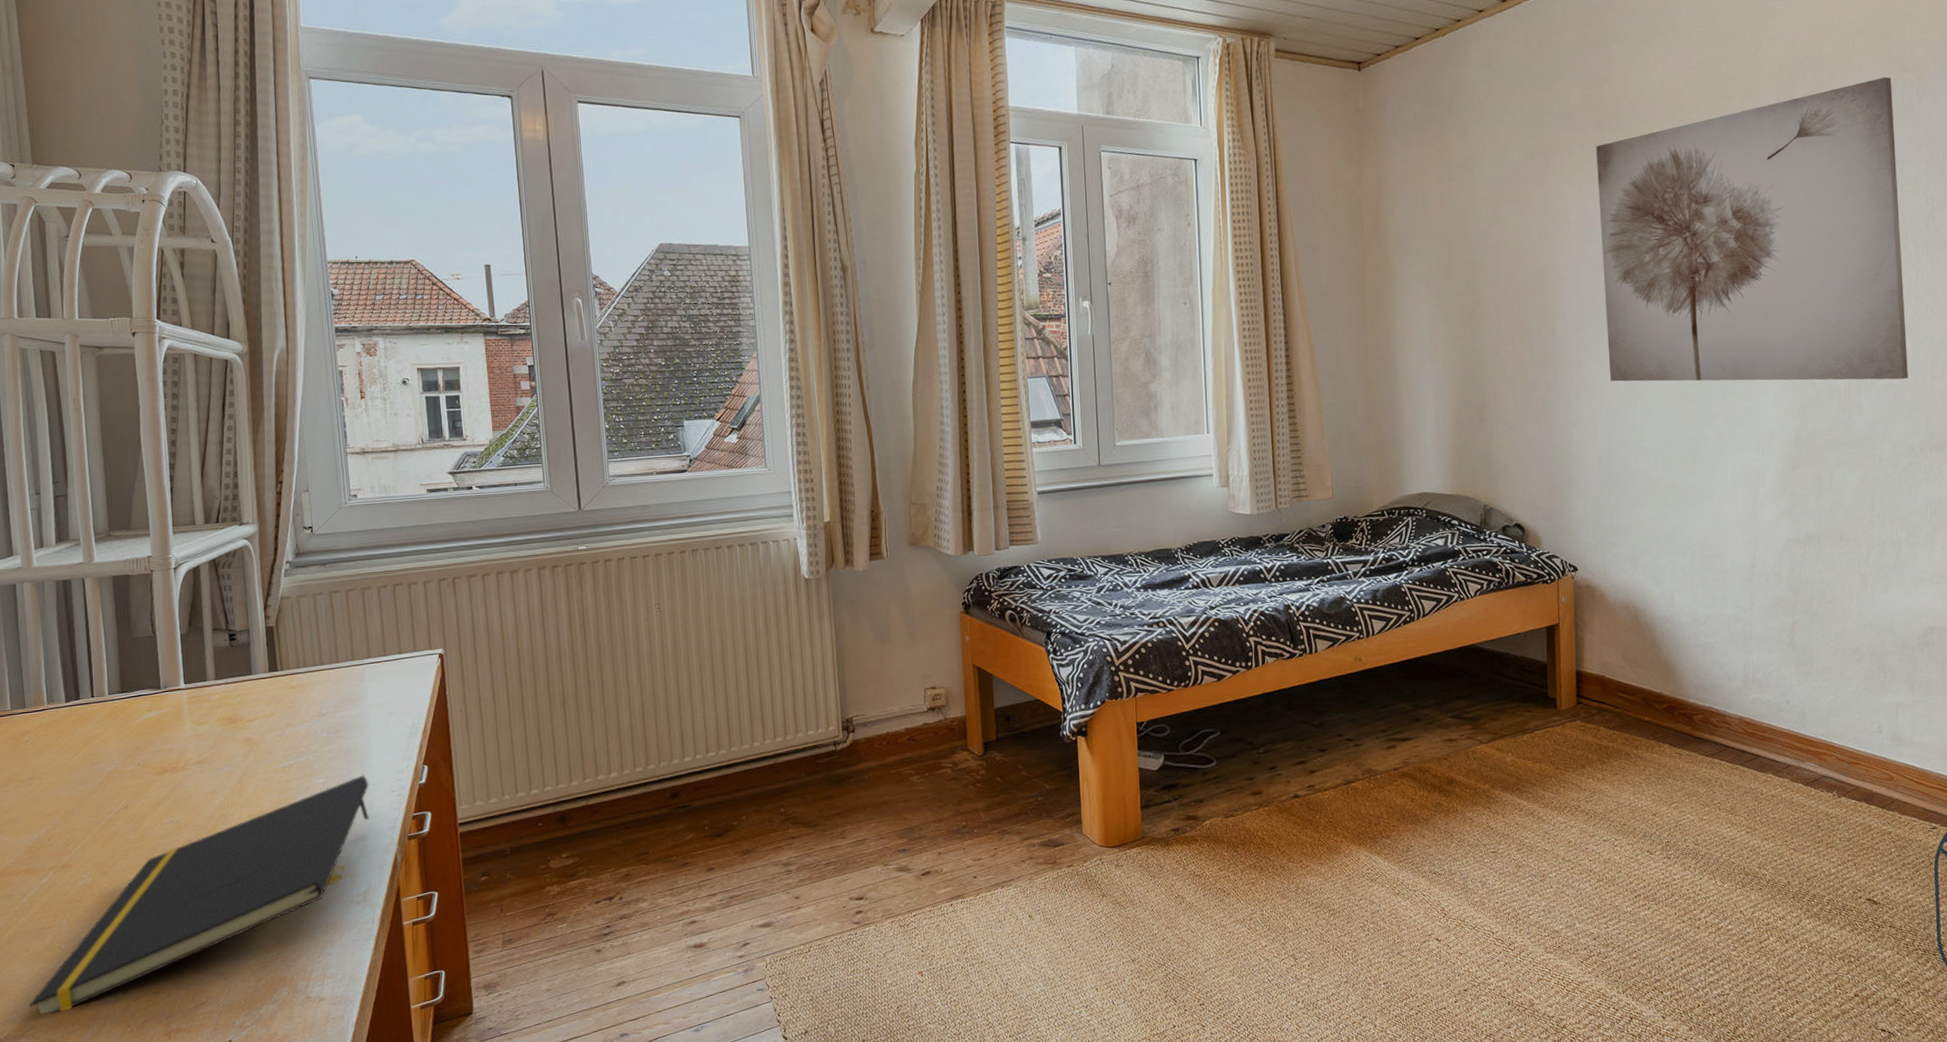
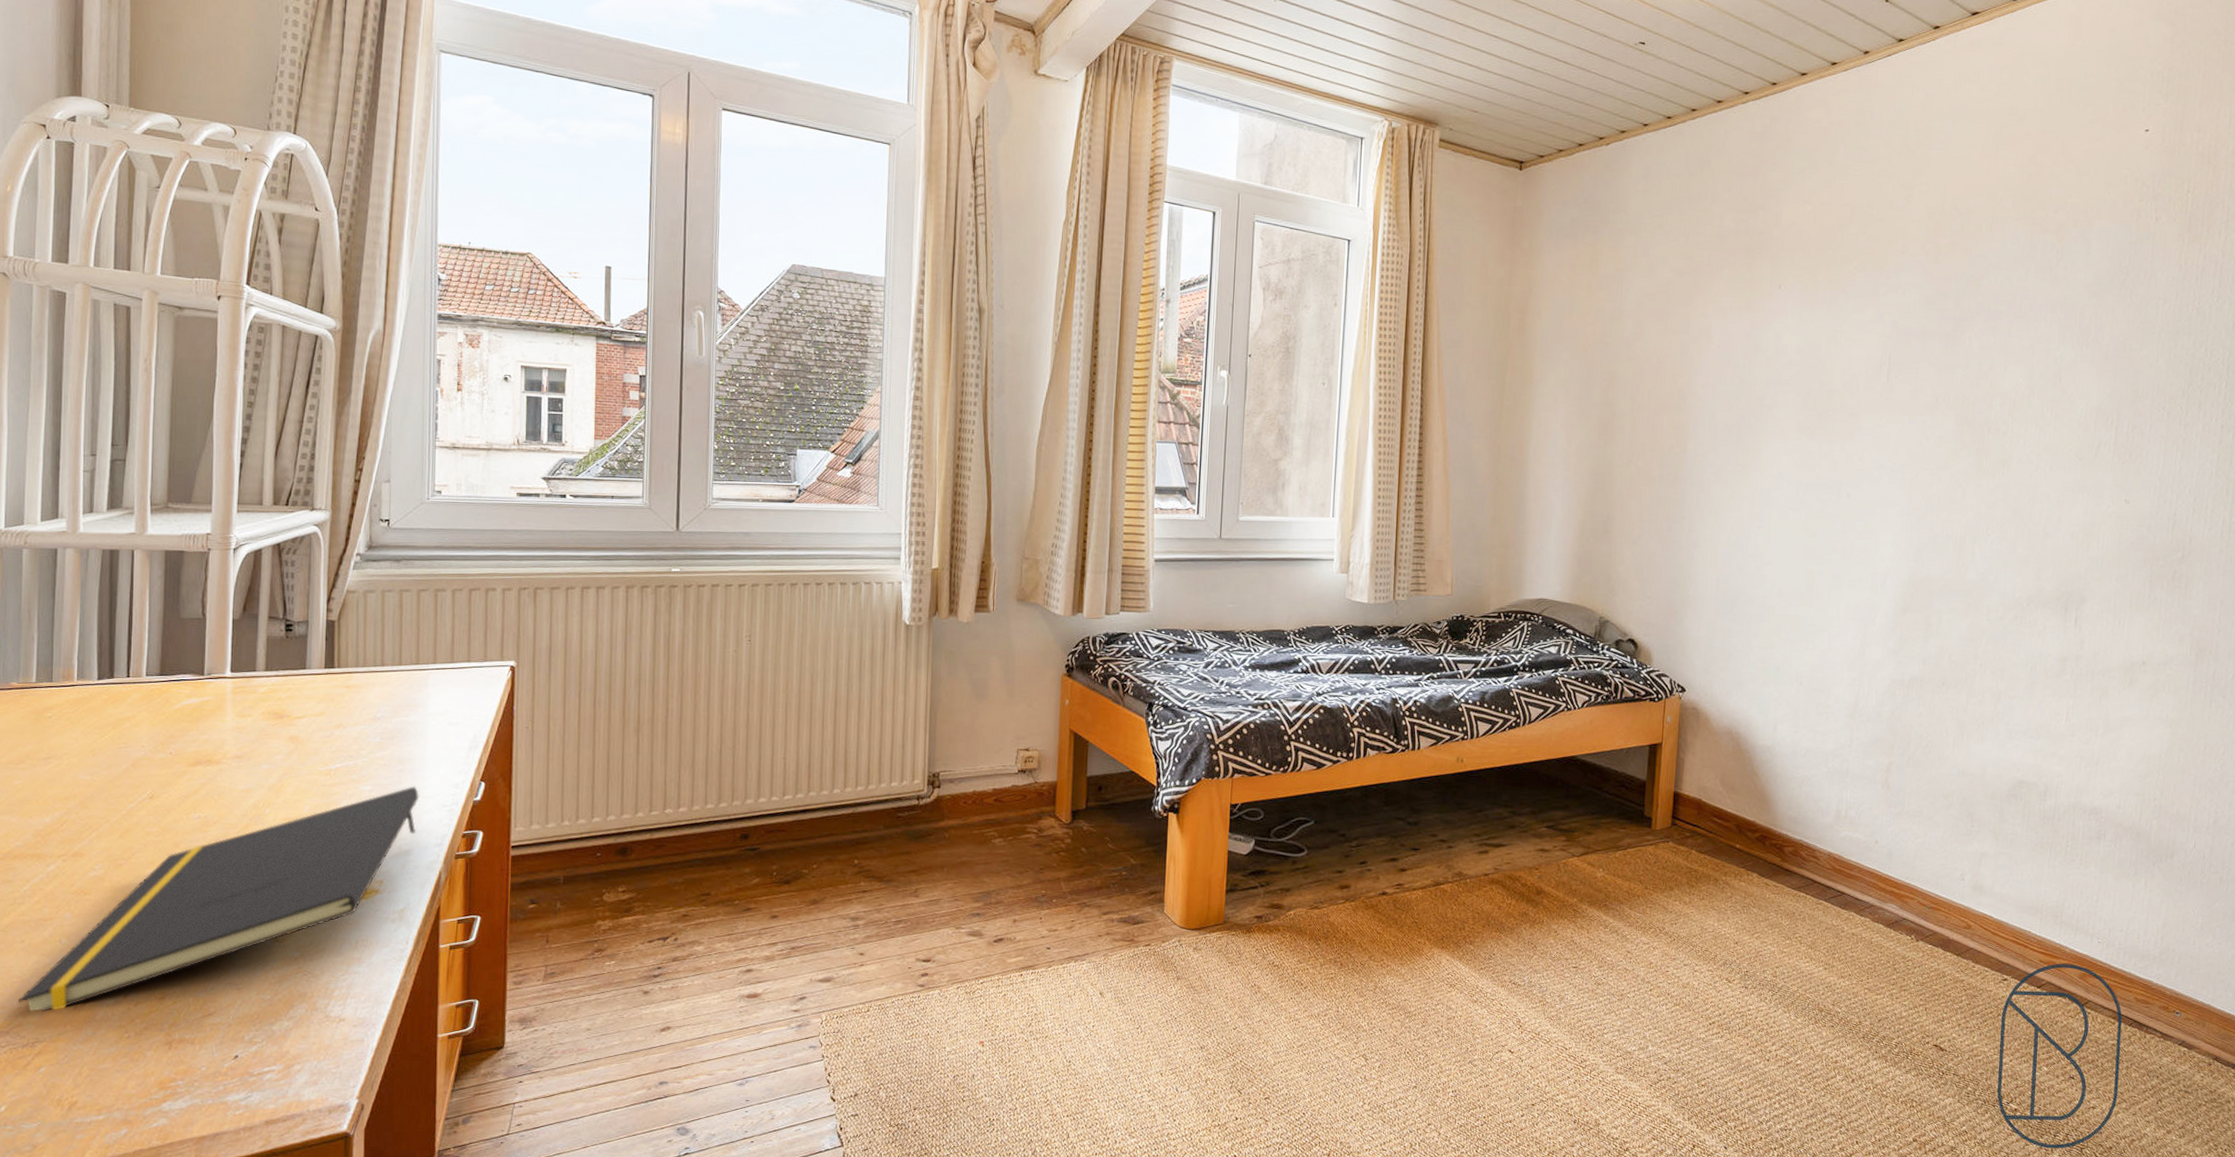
wall art: present [1596,76,1908,382] -> none [1735,235,2034,533]

